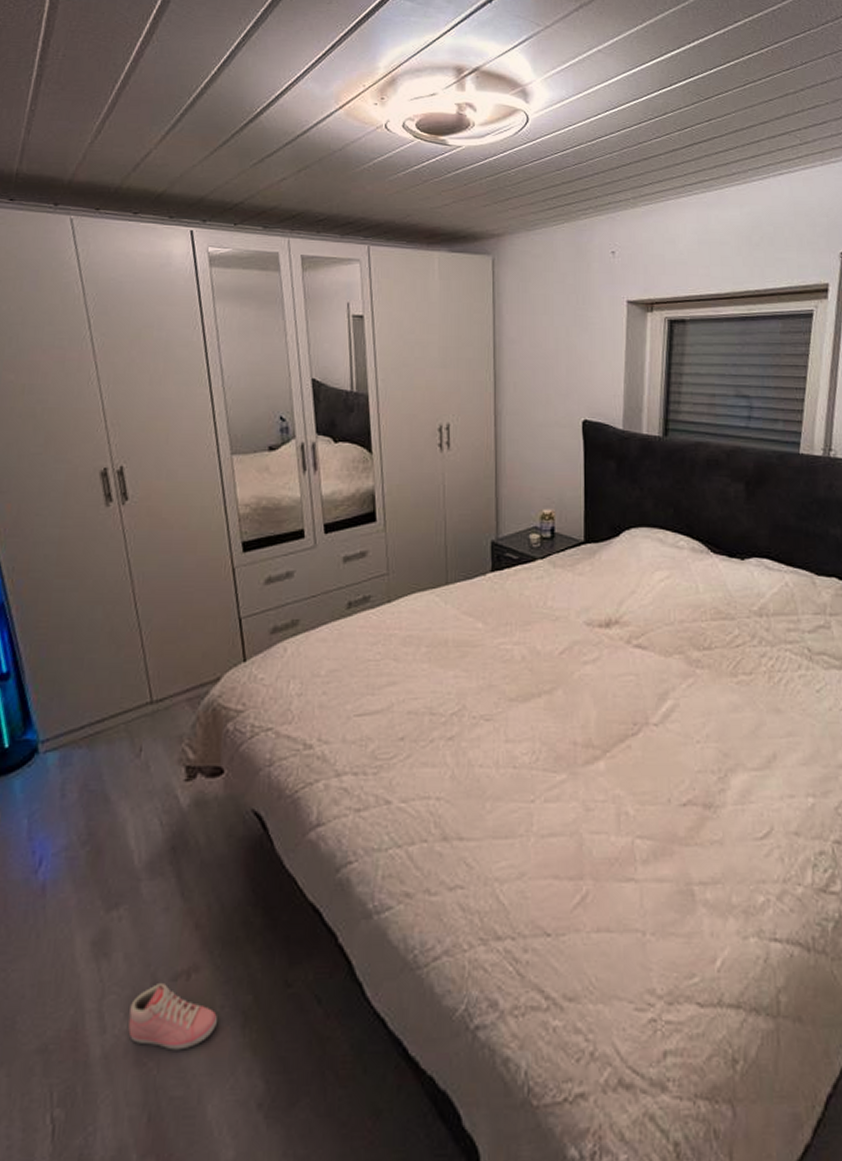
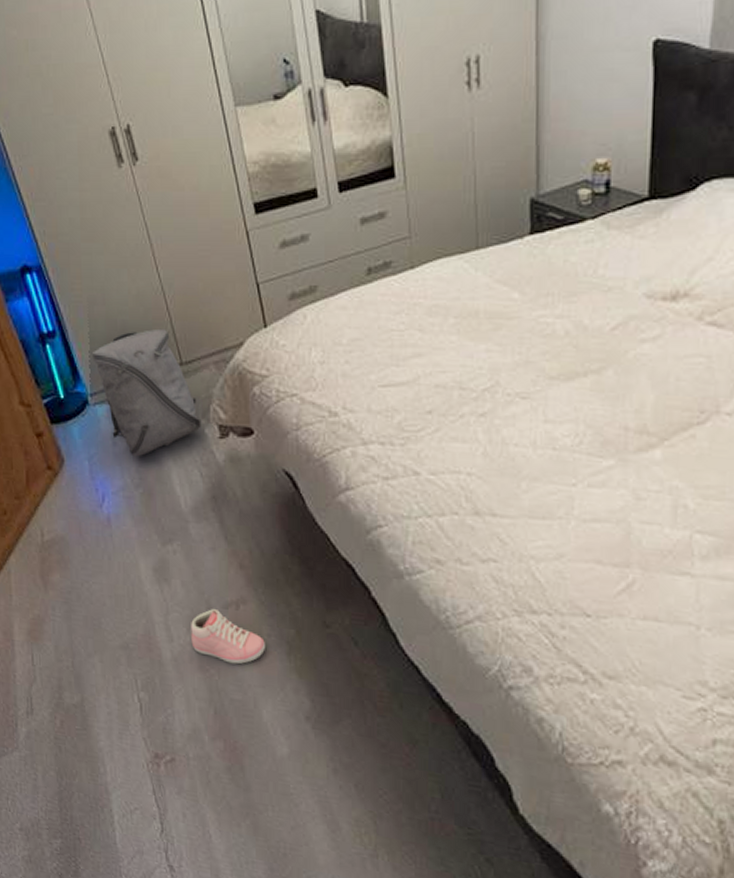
backpack: none [49,666,167,809] -> present [91,328,202,457]

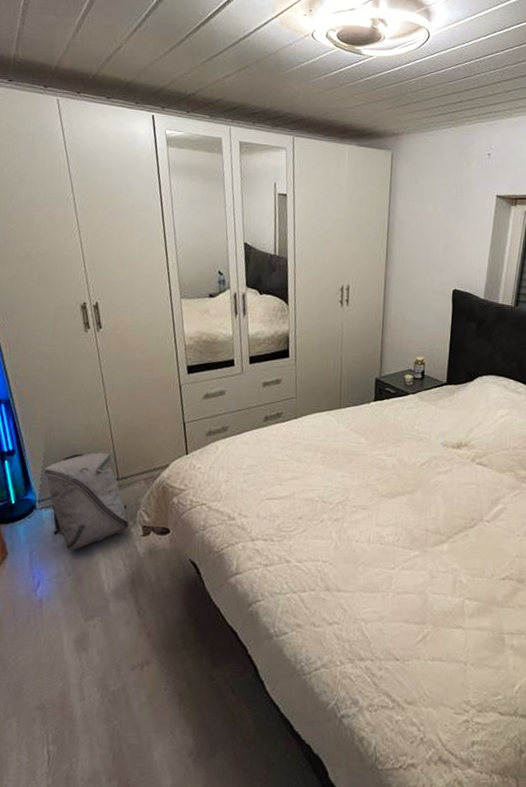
sneaker: present [191,608,266,665] -> none [100,670,163,715]

